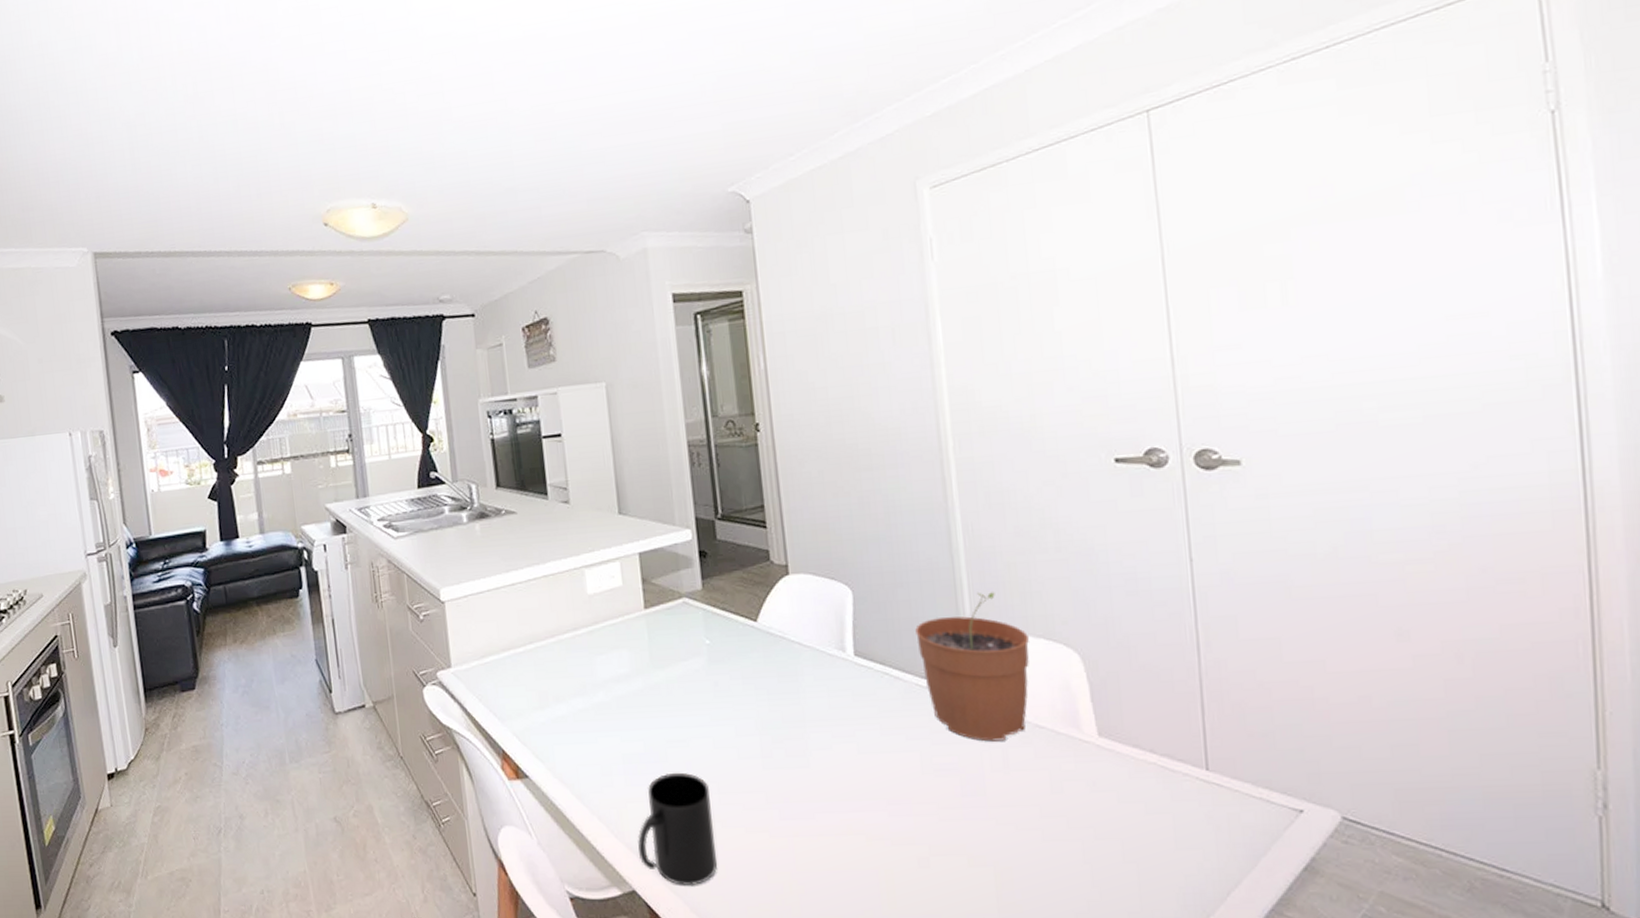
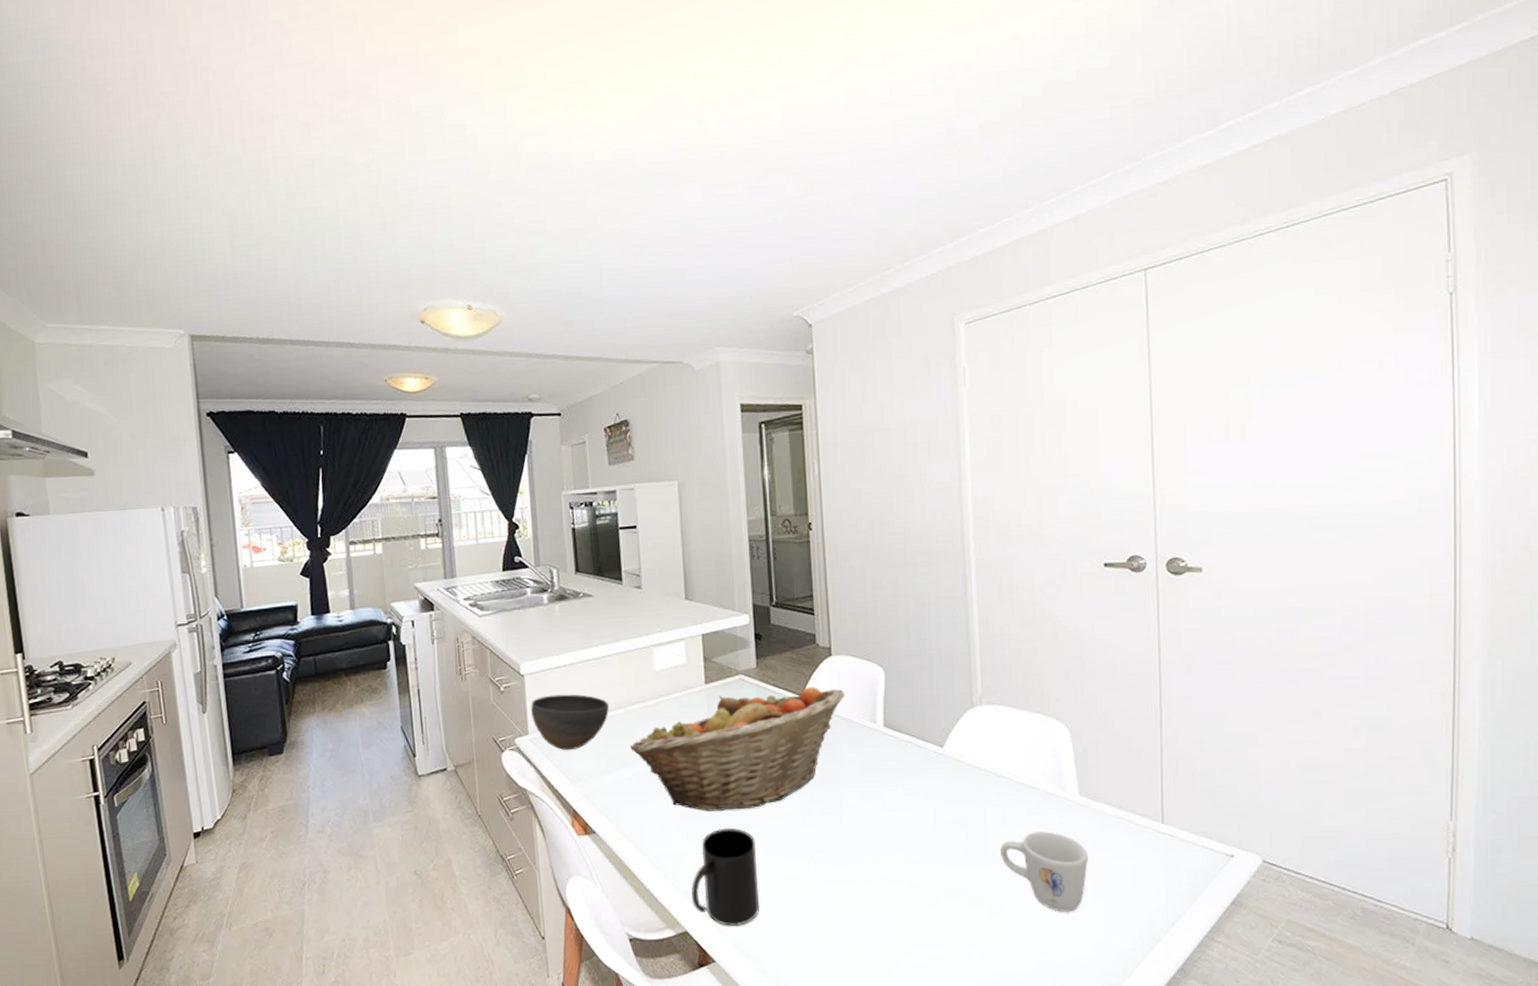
bowl: none [452,622,538,685] -> present [531,694,609,751]
fruit basket: none [563,610,806,754] -> present [630,687,845,811]
plant pot: present [915,592,1029,742] -> none [936,673,1028,800]
mug: none [1003,779,1115,877] -> present [1000,831,1089,912]

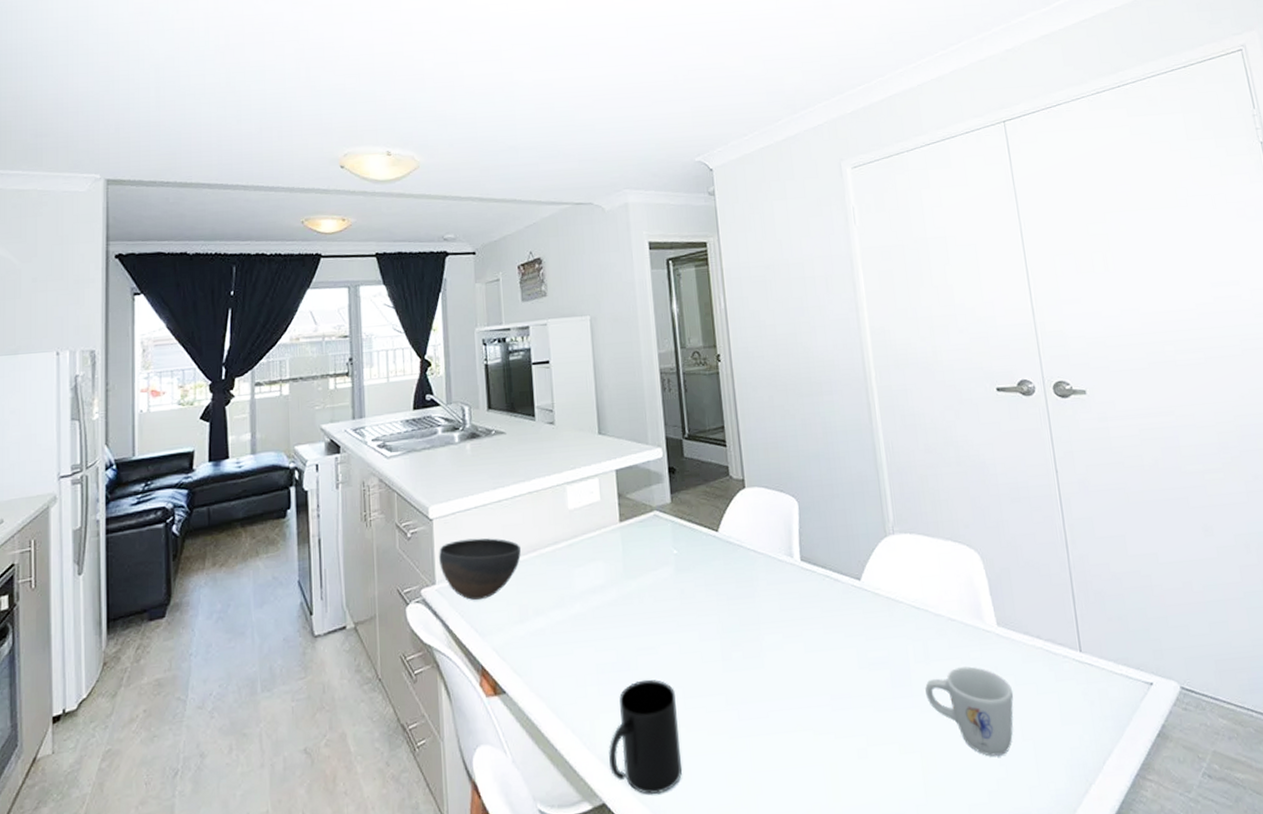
fruit basket: present [630,687,845,811] -> none [543,521,760,662]

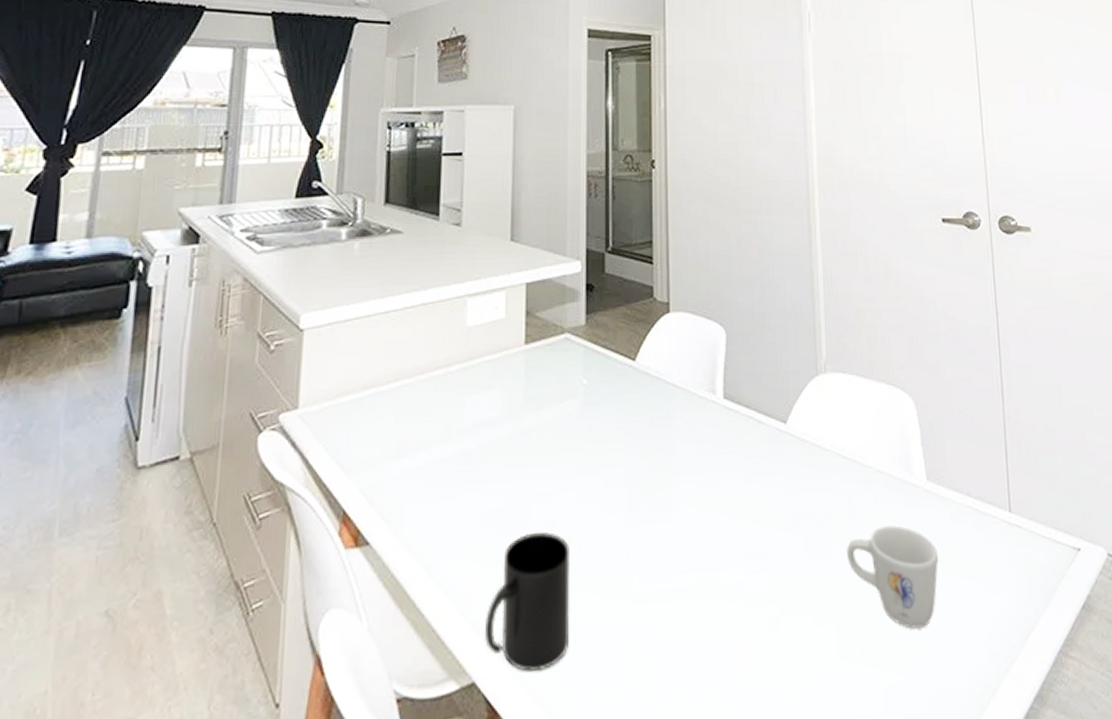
bowl: present [439,538,521,601] -> none [306,355,406,431]

